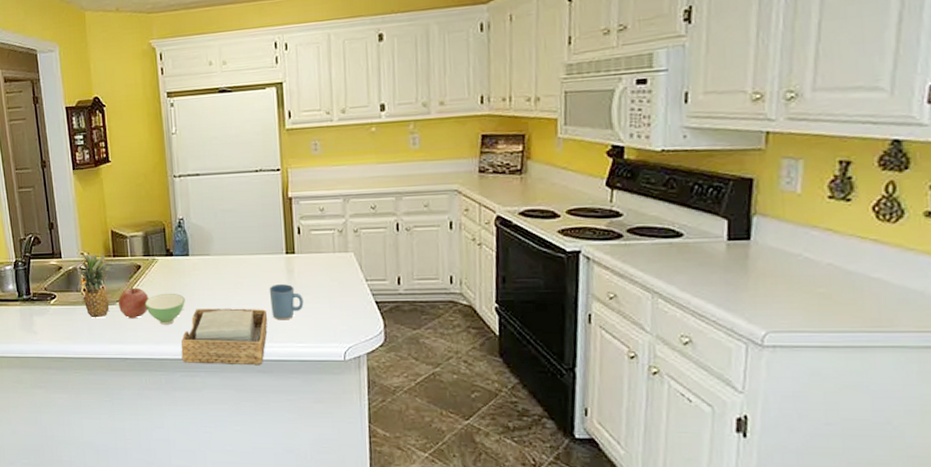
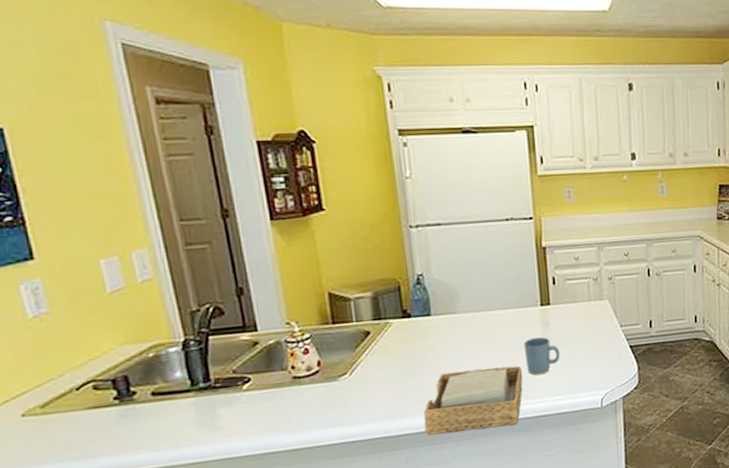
fruit: present [77,254,110,318] -> none [282,322,330,400]
fruit: present [118,287,149,319] -> none [340,357,382,395]
bowl: present [144,293,185,325] -> none [376,359,428,397]

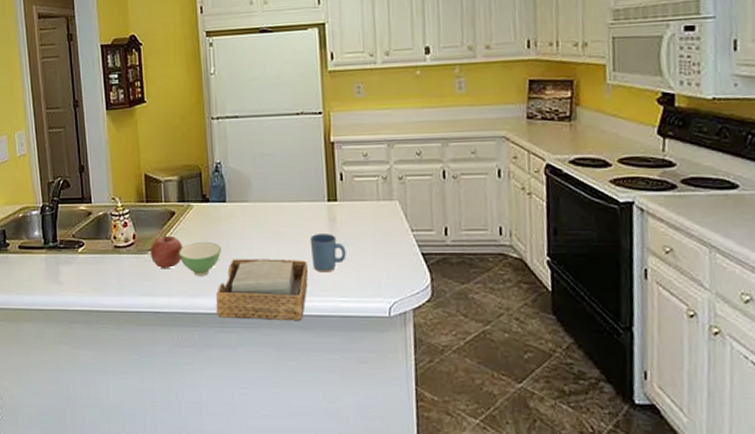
fruit: none [340,357,382,395] -> present [150,235,183,269]
bowl: none [376,359,428,397] -> present [178,241,221,276]

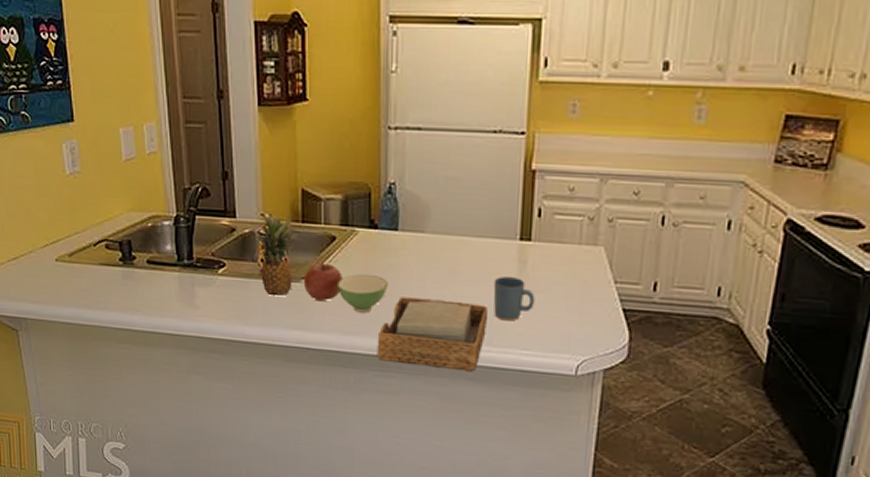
fruit: none [108,199,143,268] -> present [255,215,297,297]

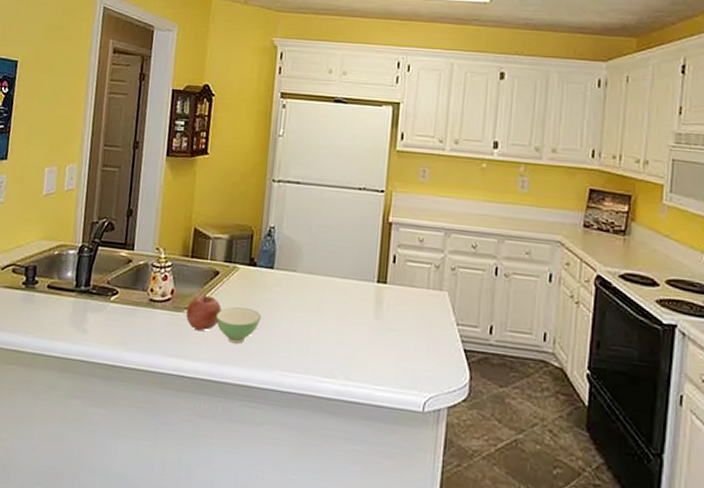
fruit: present [255,215,297,297] -> none [148,249,186,325]
napkin holder: present [377,297,489,372] -> none [245,330,348,406]
mug: present [493,276,535,321] -> none [352,315,389,357]

